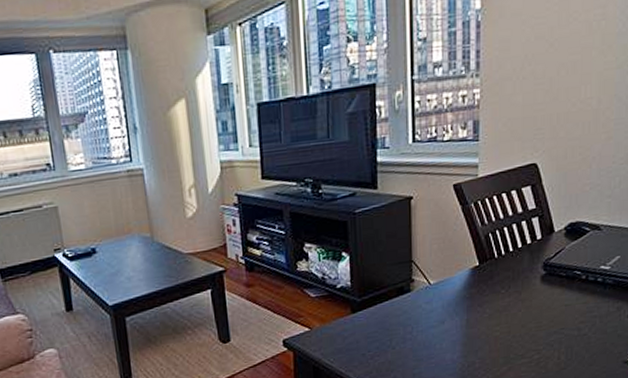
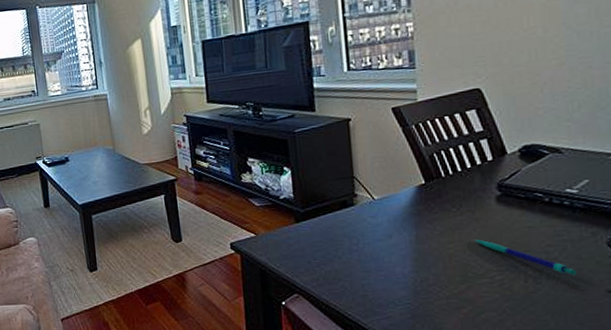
pen: none [519,320,601,350] -> present [474,239,577,276]

